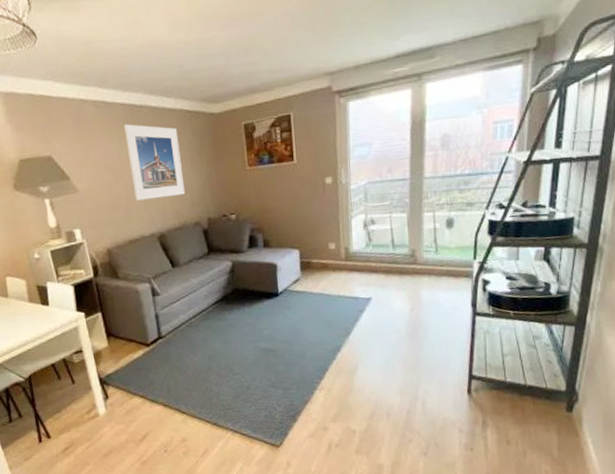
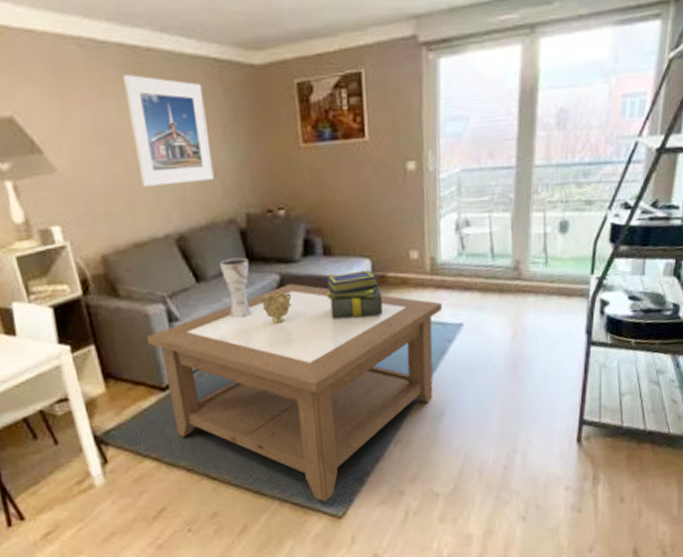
coffee table: none [137,268,355,434] -> present [146,283,442,502]
vase: none [188,249,212,294] -> present [219,257,253,319]
decorative bowl: none [218,273,240,297] -> present [261,291,292,323]
stack of books: none [265,258,309,294] -> present [325,270,383,318]

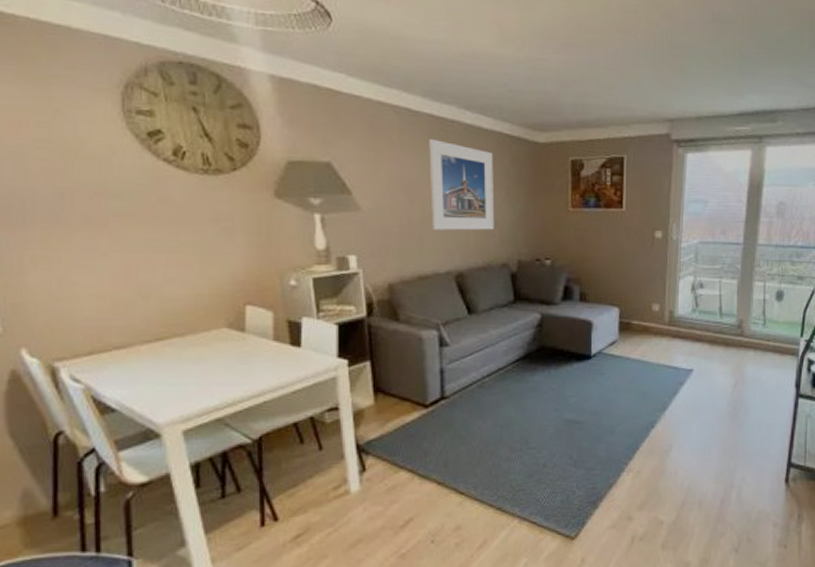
coffee table: present [146,283,442,502] -> none [418,322,676,522]
vase: present [219,257,253,319] -> none [490,296,516,349]
decorative bowl: present [261,291,292,323] -> none [523,328,548,356]
stack of books: present [325,270,383,318] -> none [579,317,627,357]

